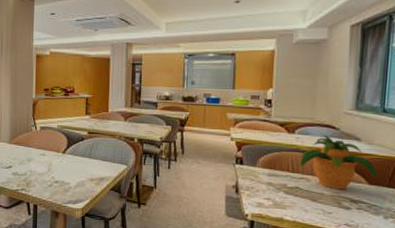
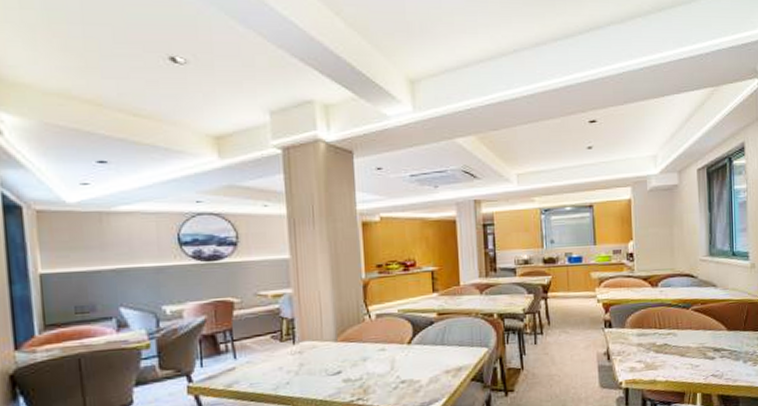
potted plant: present [299,135,378,190] -> none [665,285,735,341]

